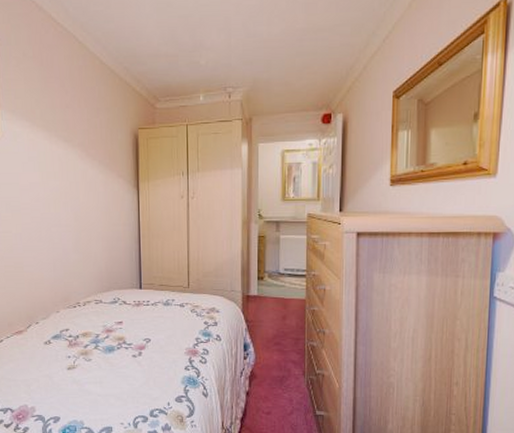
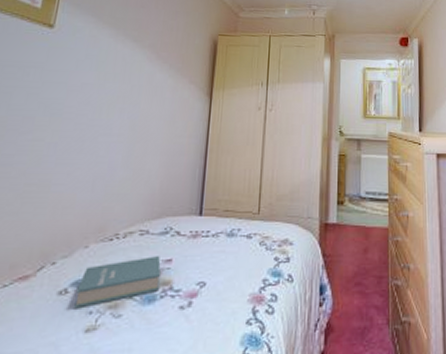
book: none [57,319,116,354] -> present [74,256,162,309]

